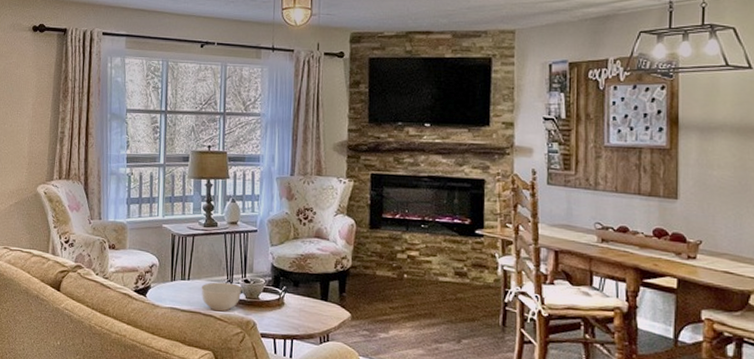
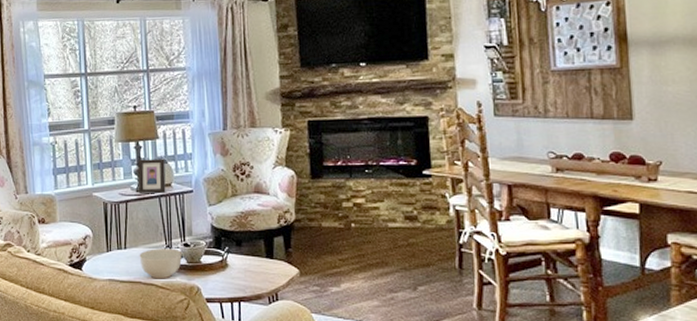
picture frame: none [206,196,233,230] -> present [138,158,166,193]

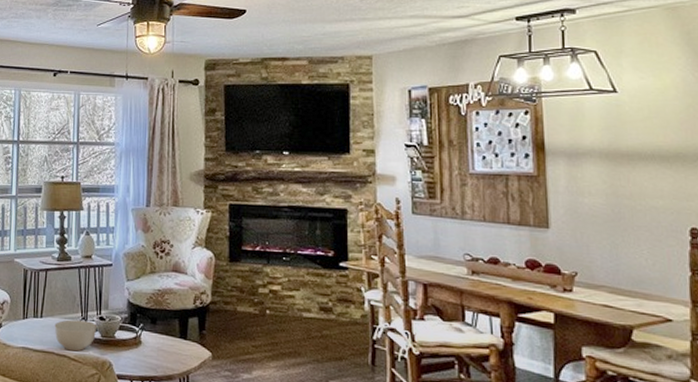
picture frame: present [138,158,166,193] -> none [60,229,87,264]

